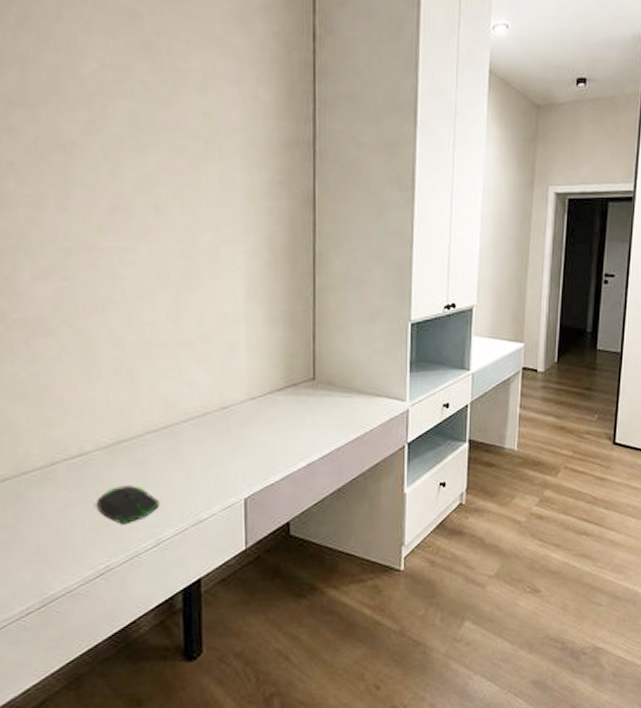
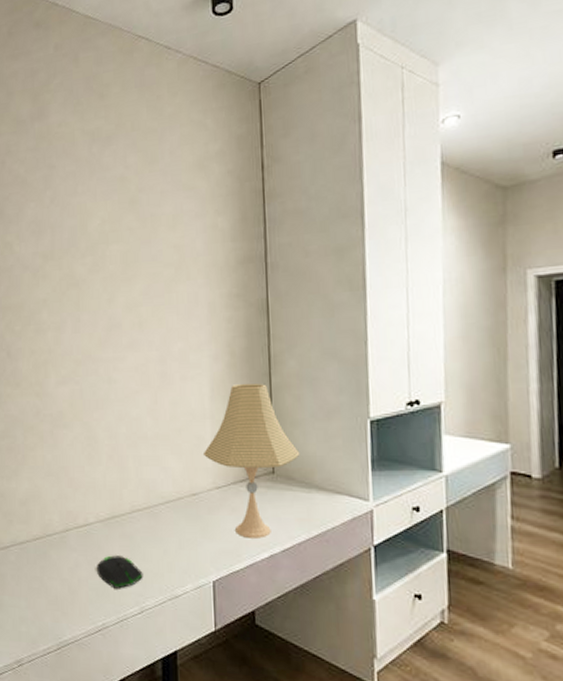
desk lamp: none [235,285,343,449] -> present [202,384,300,539]

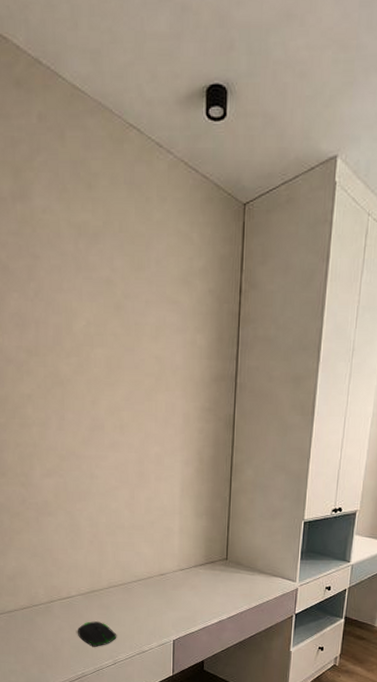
desk lamp: present [202,384,300,539] -> none [171,487,249,609]

